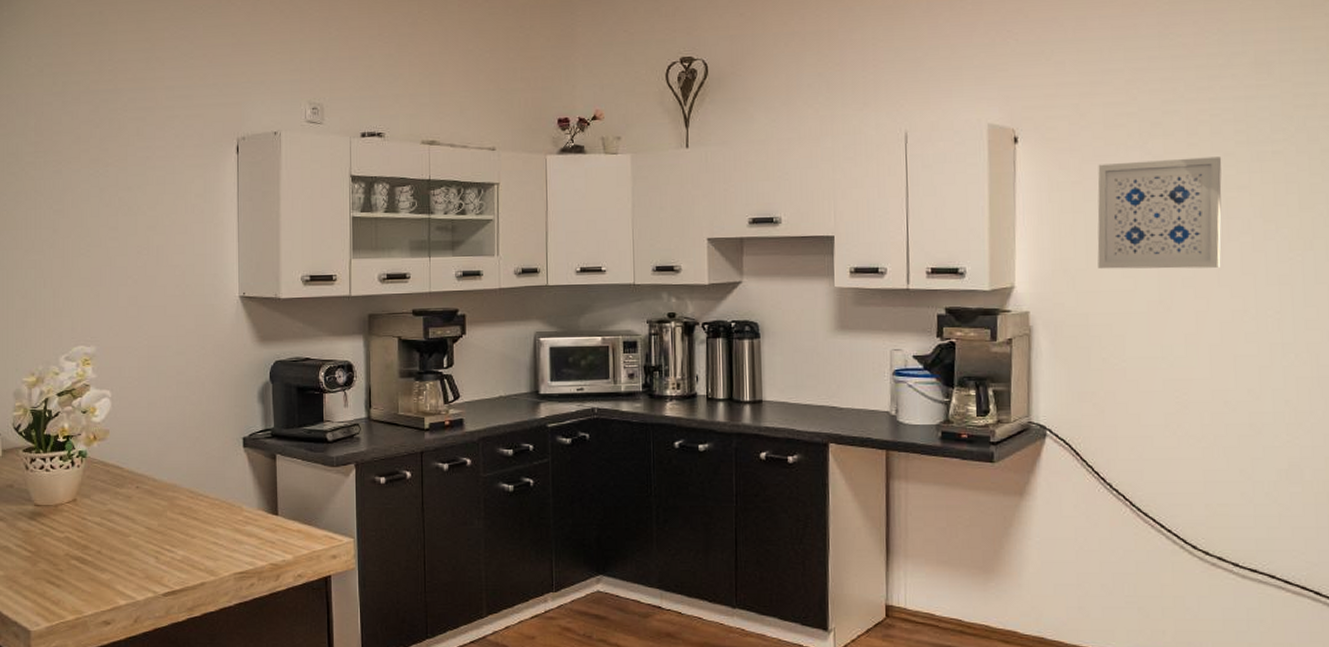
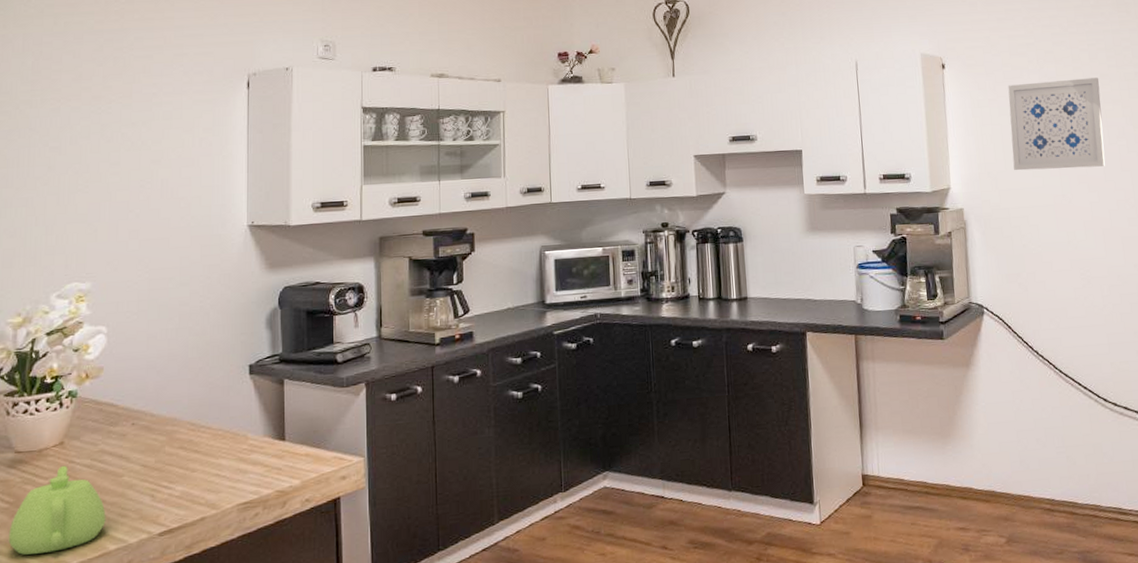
teapot: none [32,521,116,601] -> present [8,465,106,555]

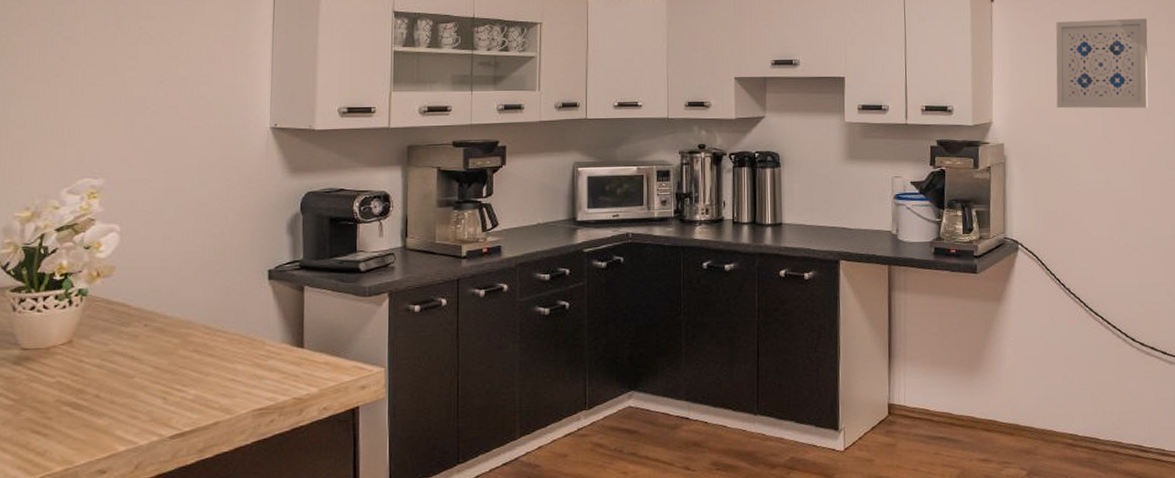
teapot: present [8,465,106,555] -> none [12,364,116,453]

